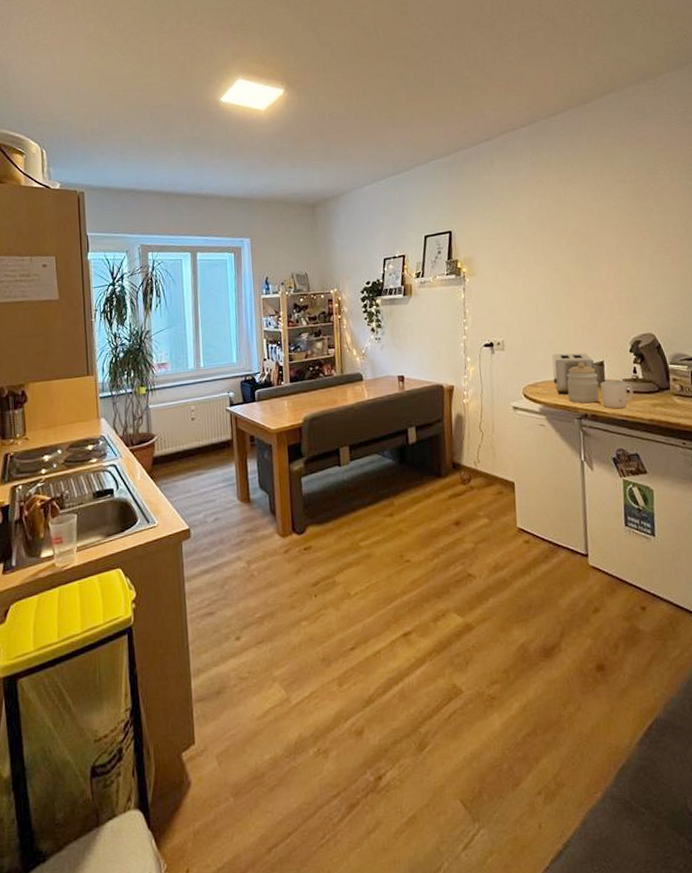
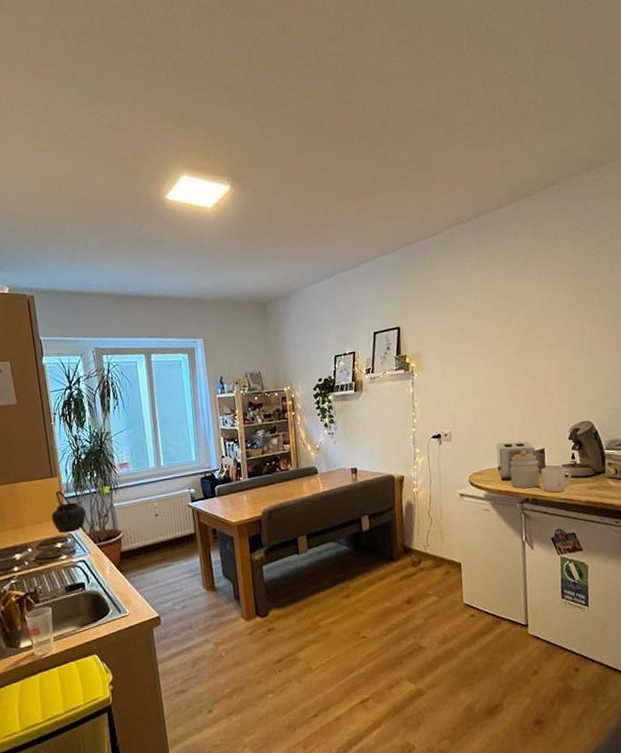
kettle: none [84,389,121,435] -> present [51,490,86,533]

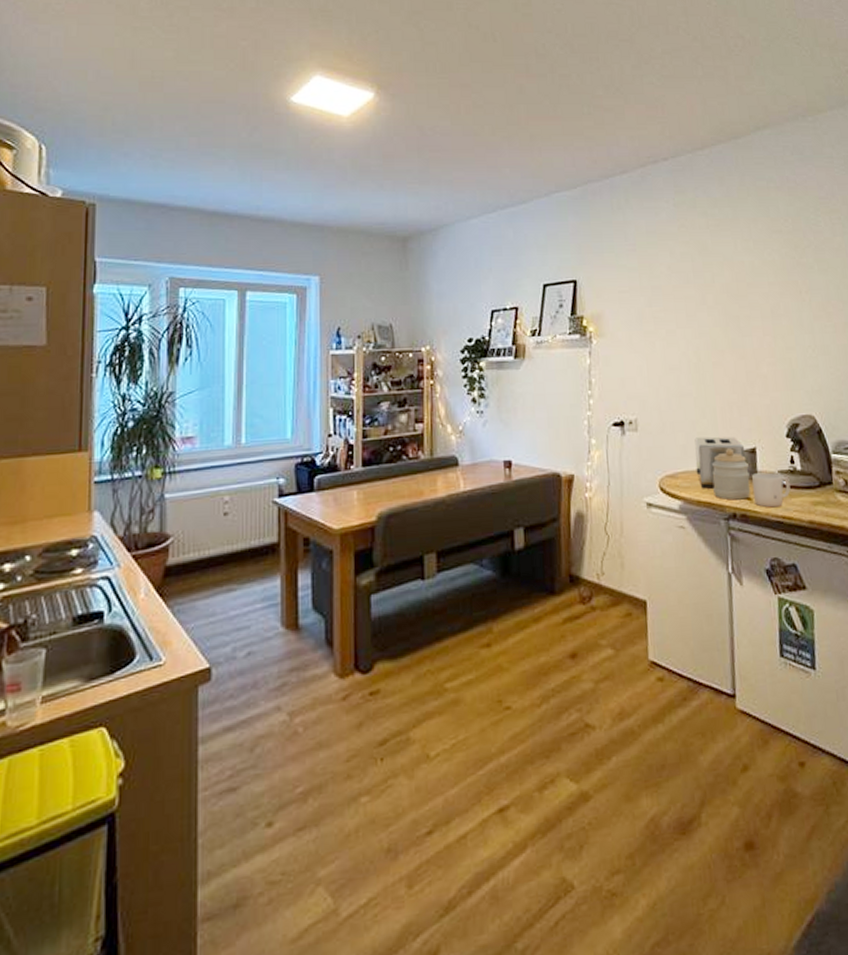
kettle: present [51,490,86,533] -> none [68,470,123,534]

